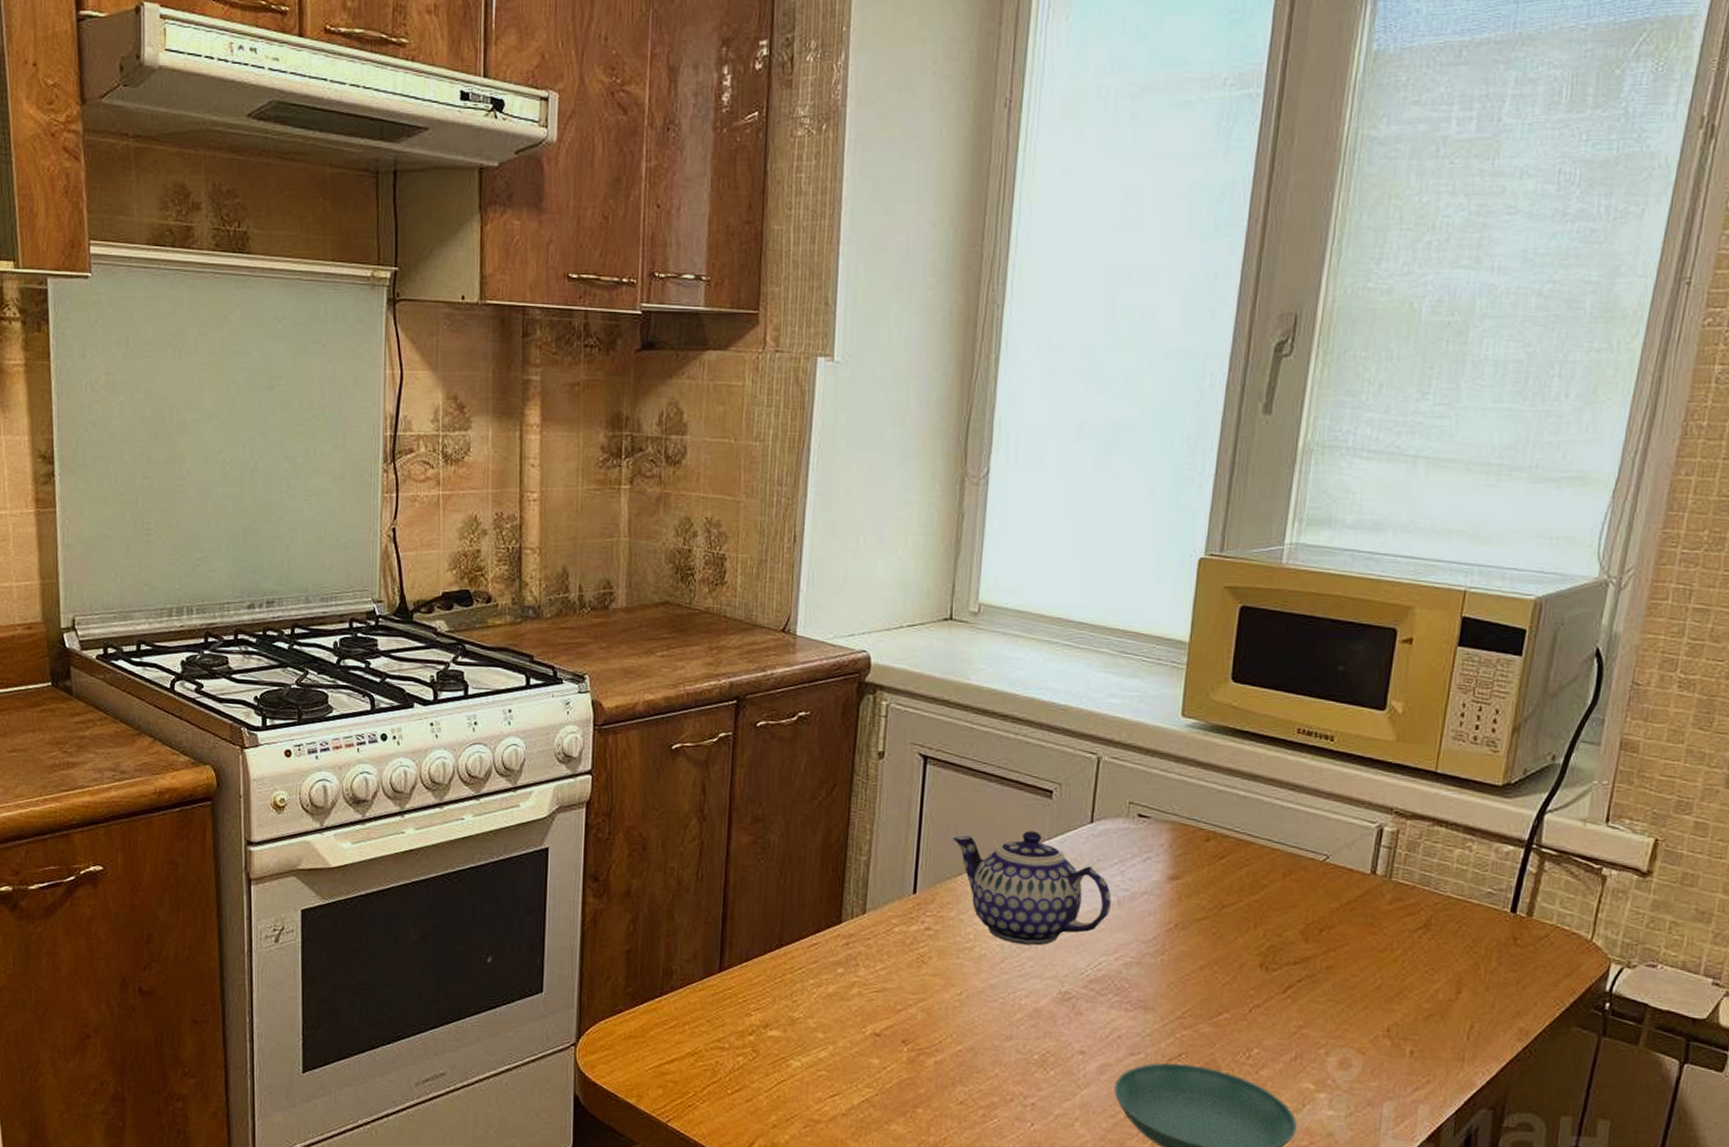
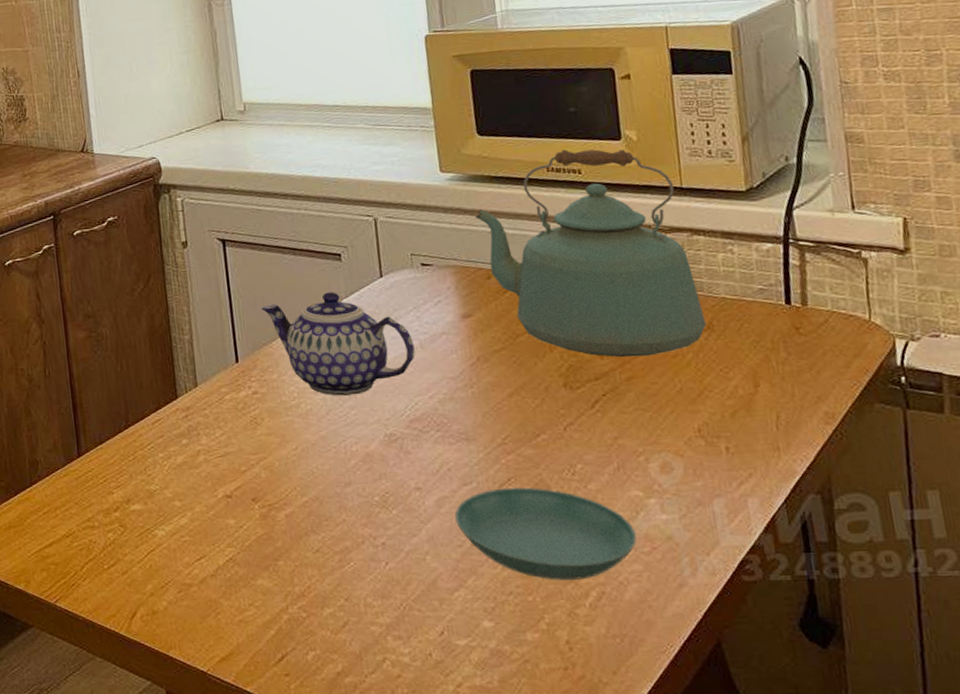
kettle: none [1208,711,1428,947] -> present [475,149,706,358]

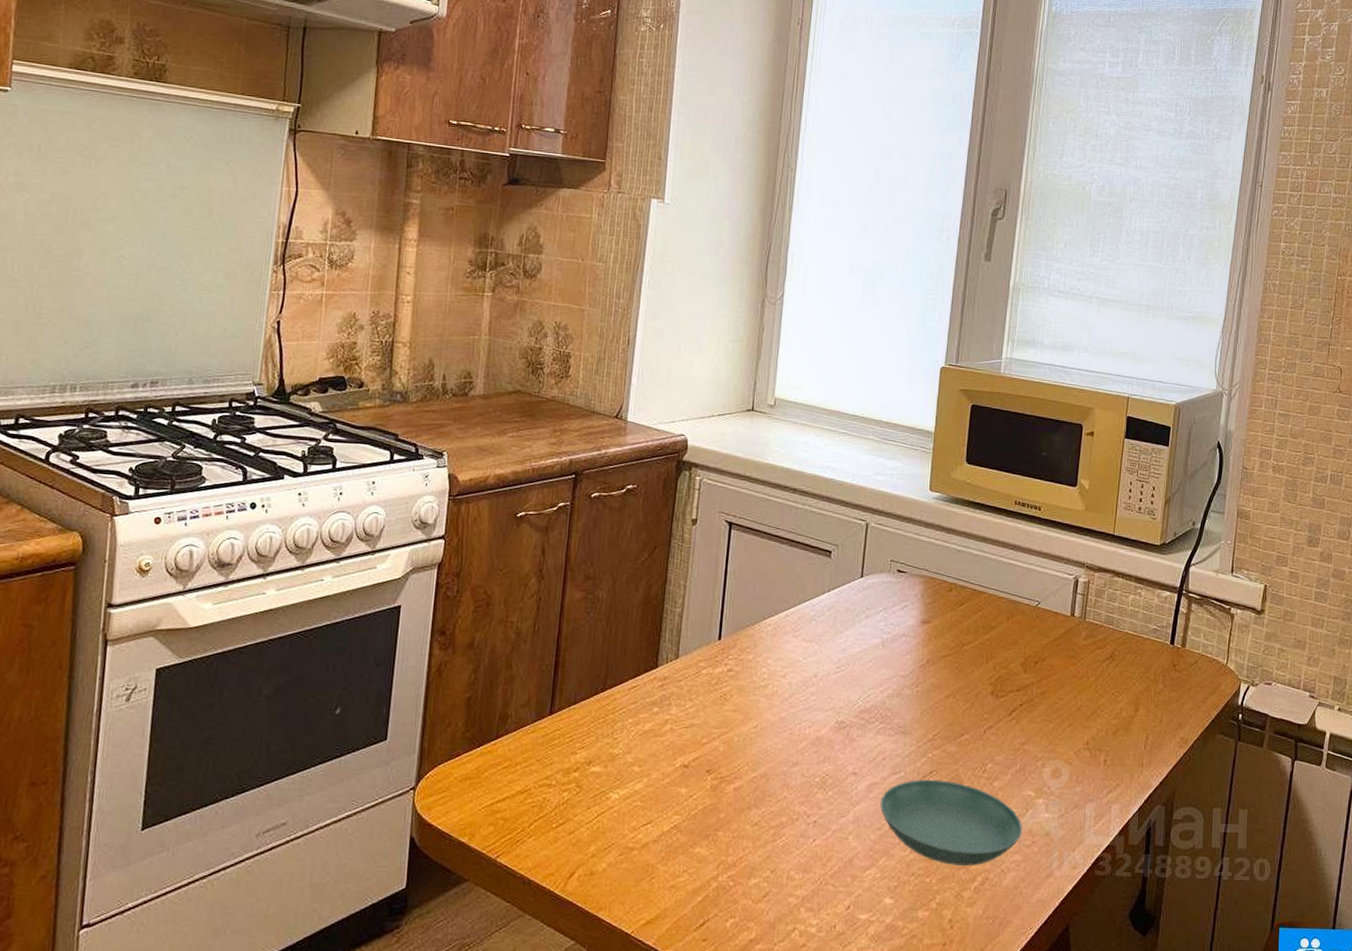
teapot: present [261,292,415,396] -> none [751,584,877,682]
kettle: present [475,149,706,358] -> none [950,487,1110,676]

